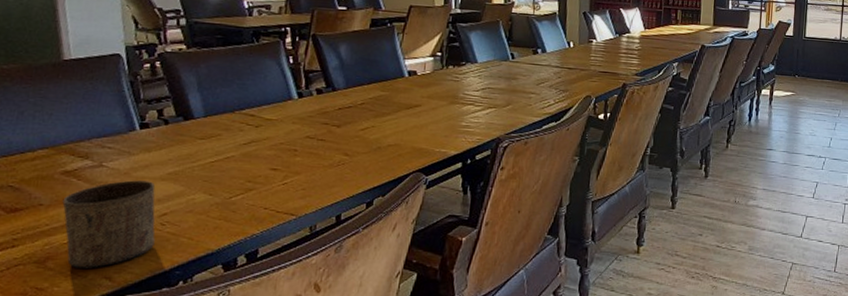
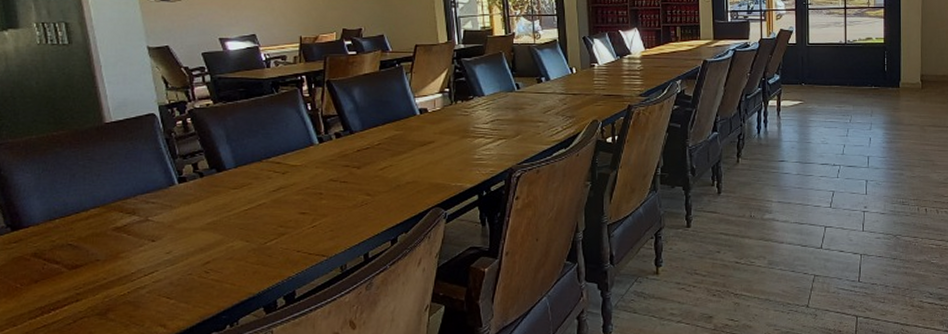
cup: present [62,180,156,268] -> none [116,232,201,318]

